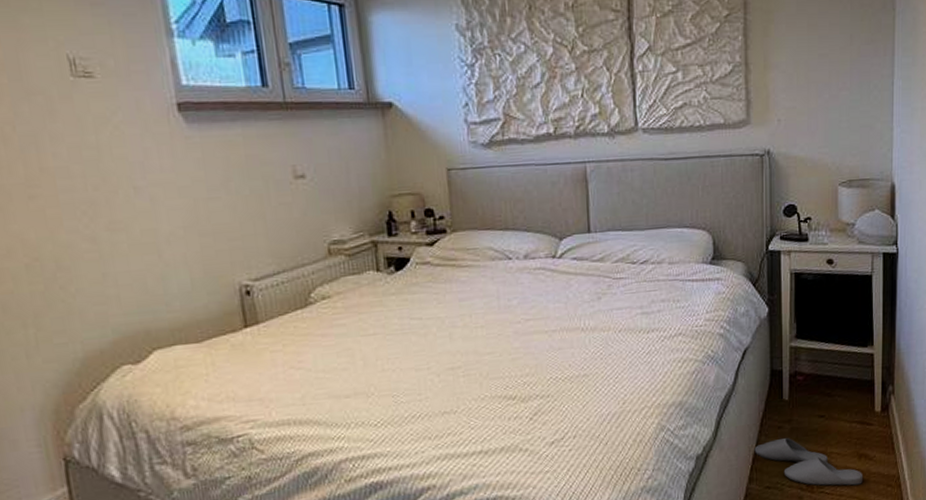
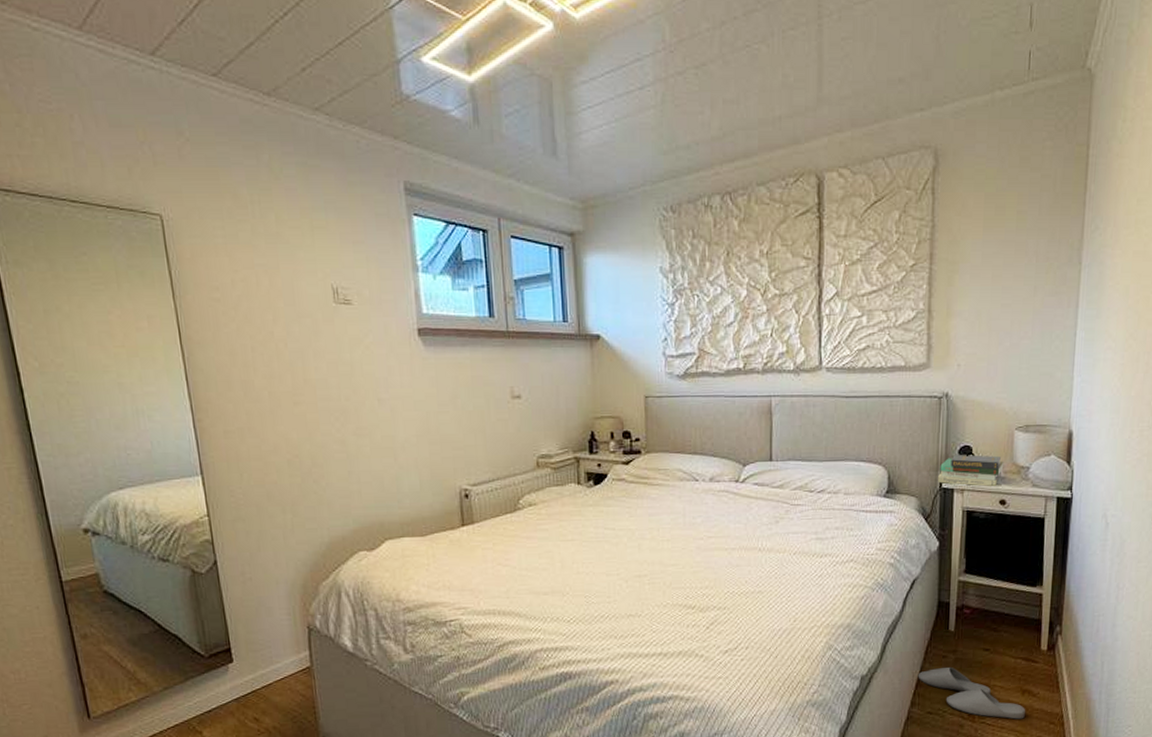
books: none [764,213,830,247] -> present [938,454,1004,487]

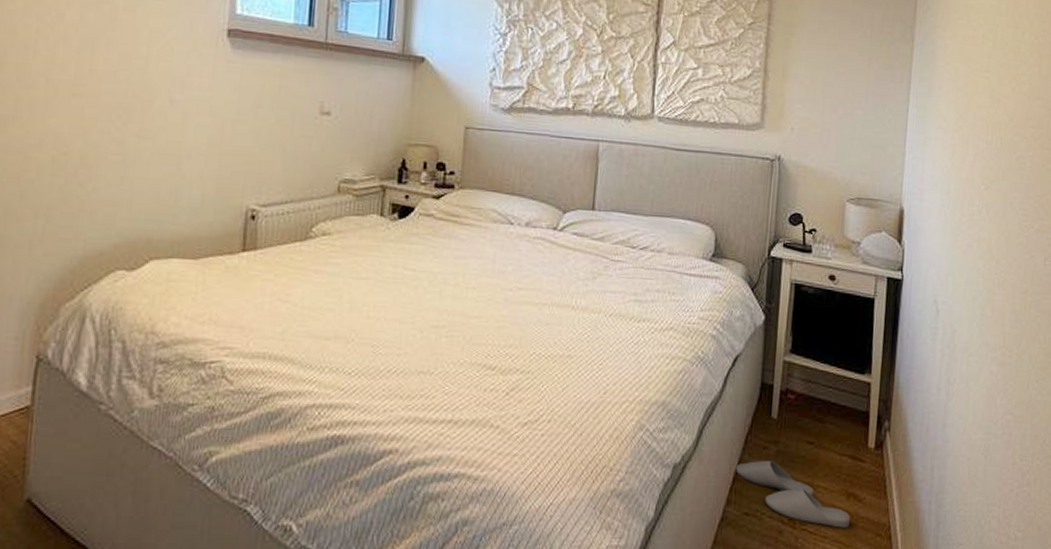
books: present [938,454,1004,487] -> none [767,221,835,261]

